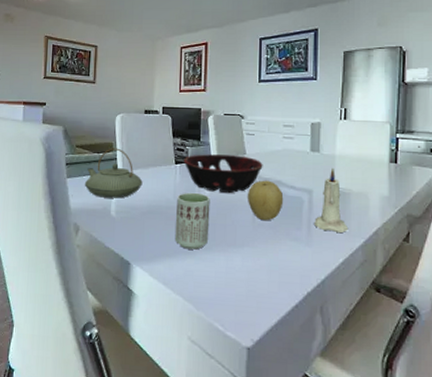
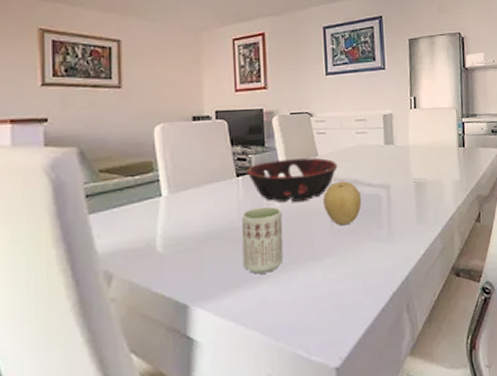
teapot: present [84,148,143,198] -> none [115,166,197,232]
candle: present [314,167,349,234] -> none [394,158,427,226]

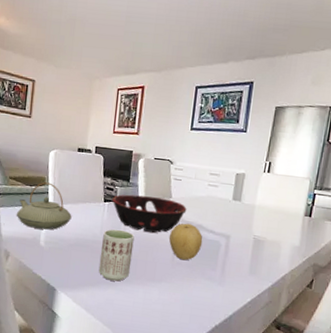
teapot: none [115,166,197,232] -> present [16,182,72,230]

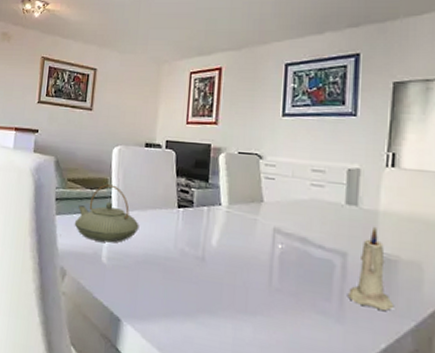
cup: present [98,229,135,282] -> none [173,242,218,313]
decorative bowl: present [112,194,187,234] -> none [187,198,284,249]
fruit: present [169,223,203,261] -> none [262,235,309,286]
candle: none [228,216,259,277] -> present [348,226,395,312]

